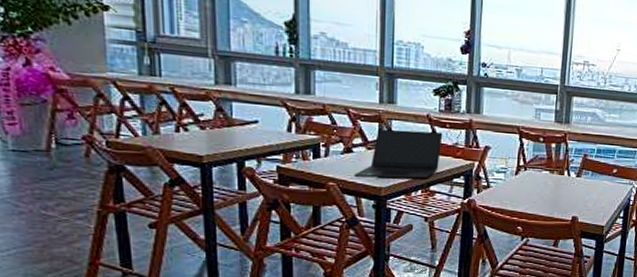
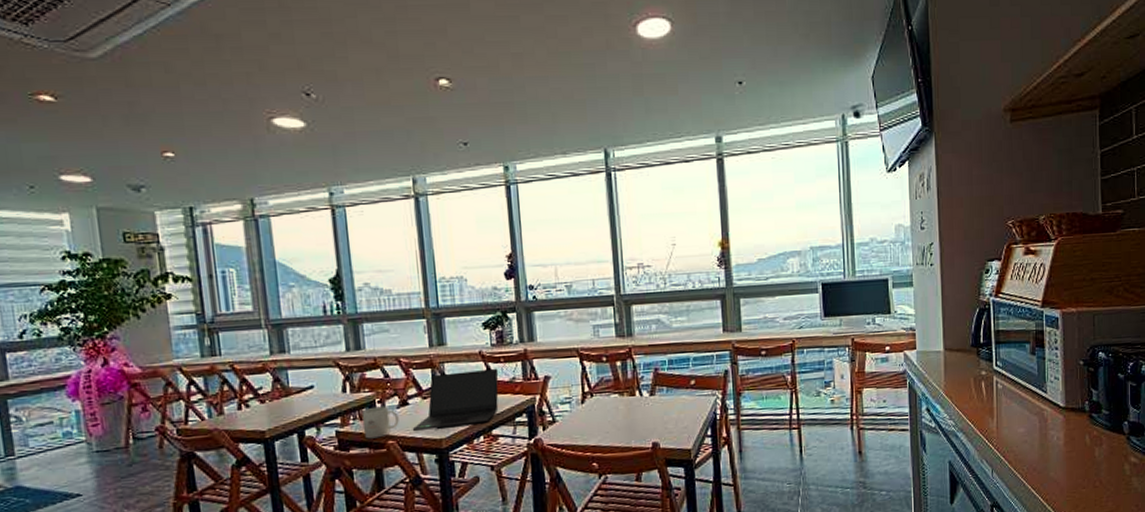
mug: none [305,149,342,179] -> present [361,406,399,439]

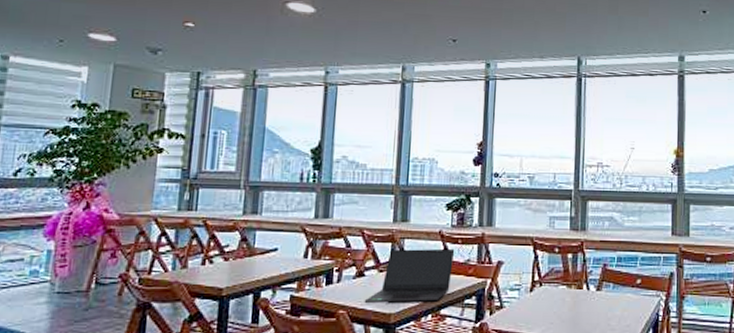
mug: present [361,406,399,439] -> none [317,275,353,307]

